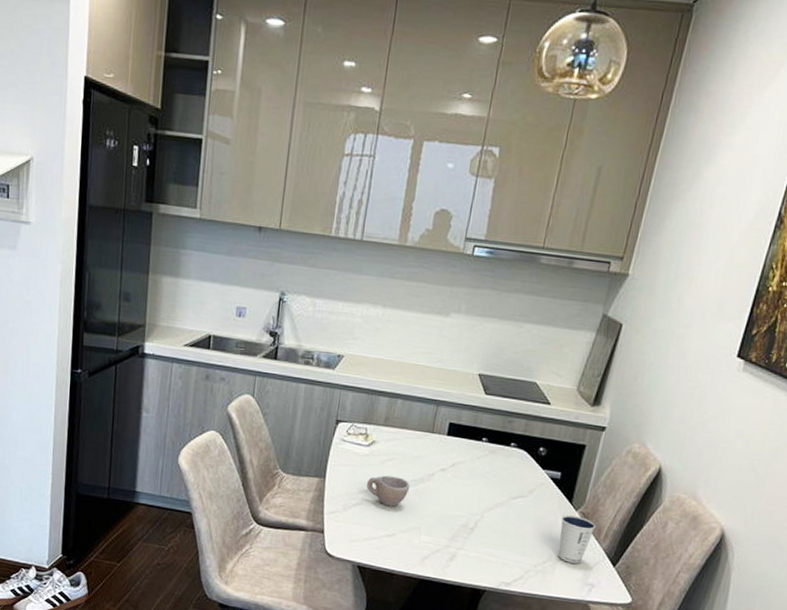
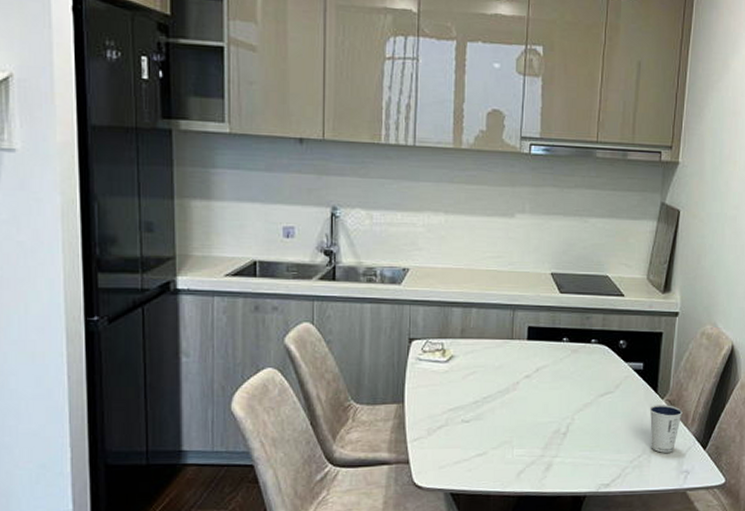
cup: present [366,475,410,507] -> none [449,390,496,424]

